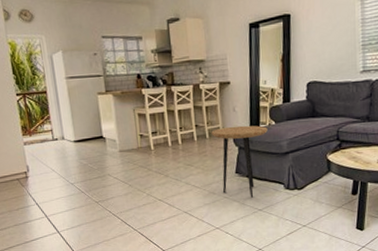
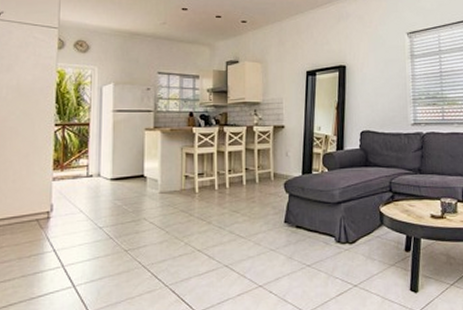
side table: present [211,125,268,198] -> none [261,171,320,251]

